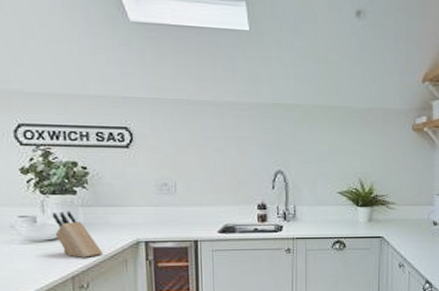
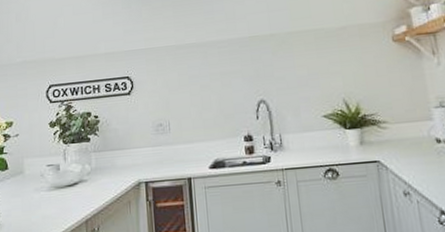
knife block: present [52,210,103,258] -> none [71,156,110,202]

